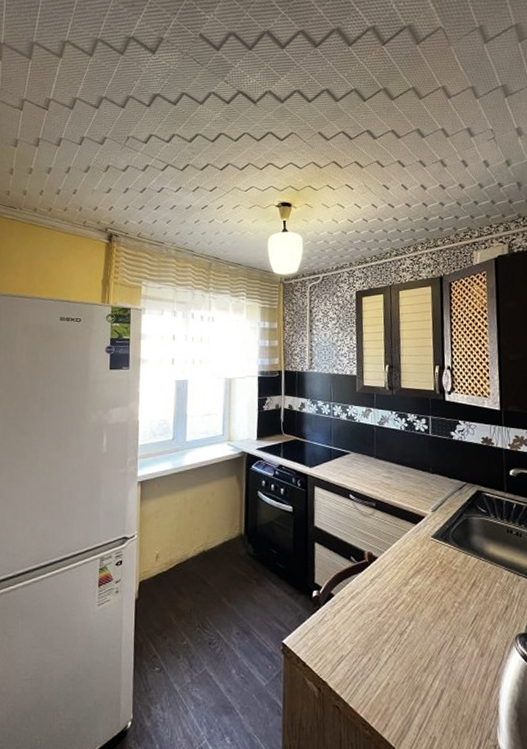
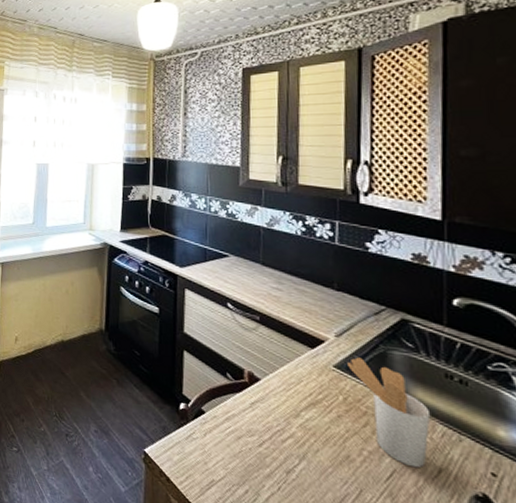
utensil holder: none [441,526,499,609] -> present [348,357,431,468]

